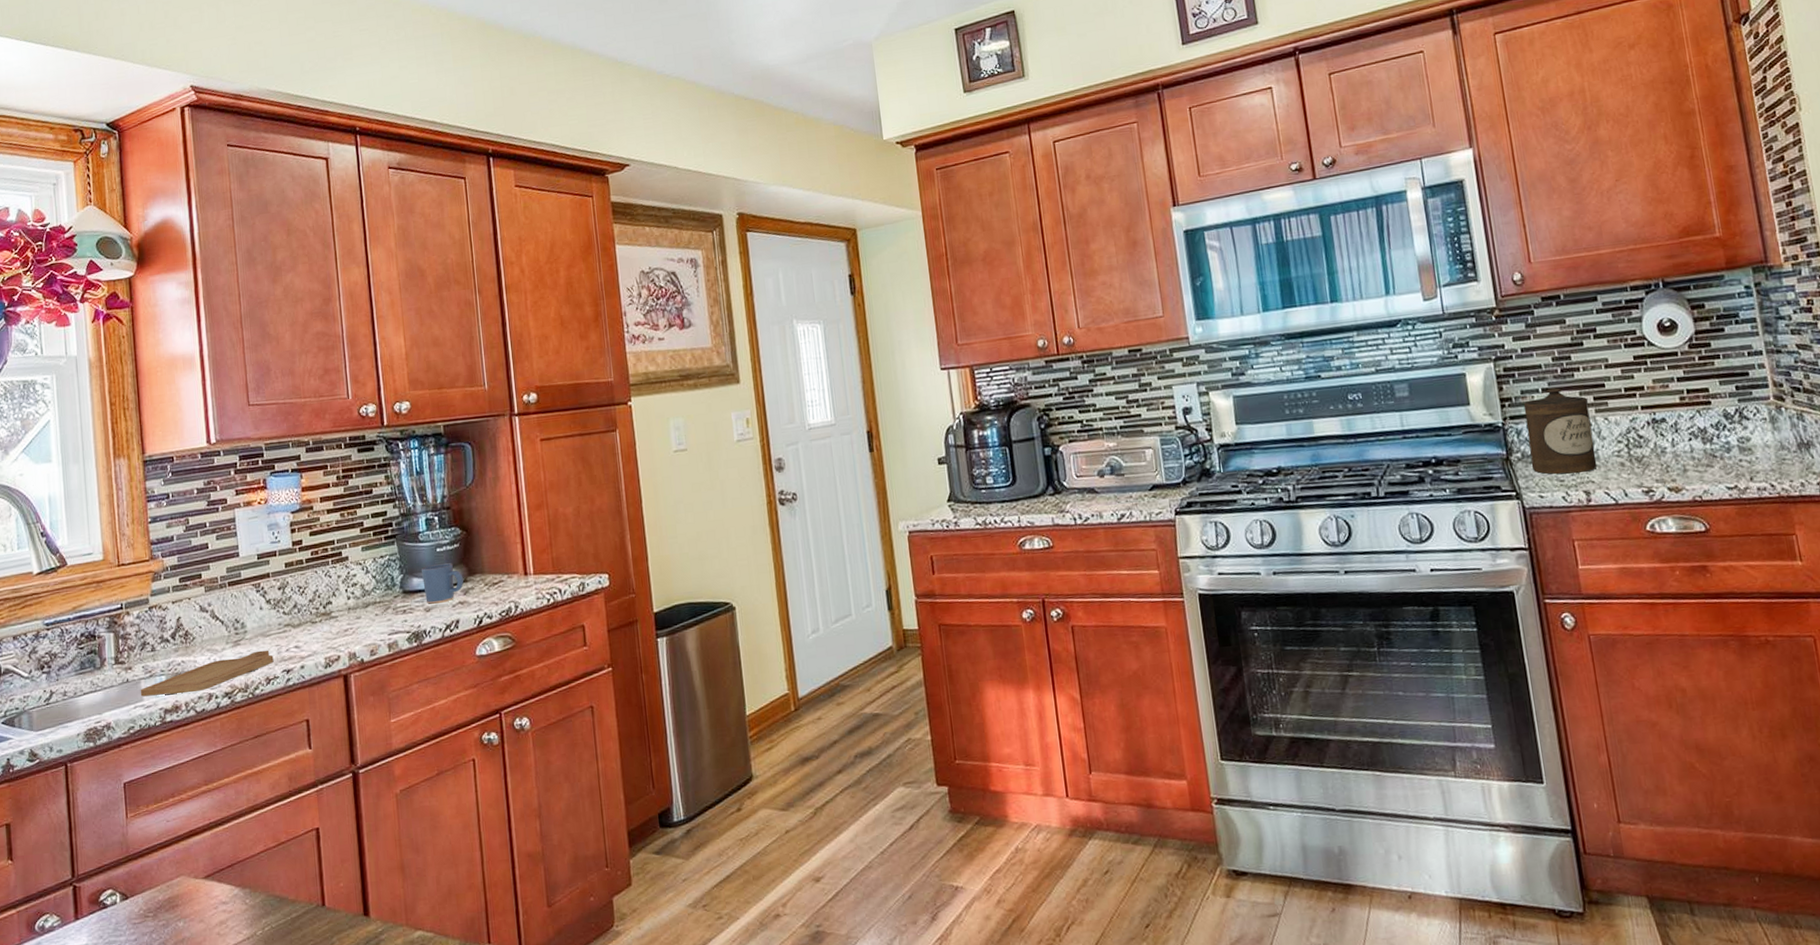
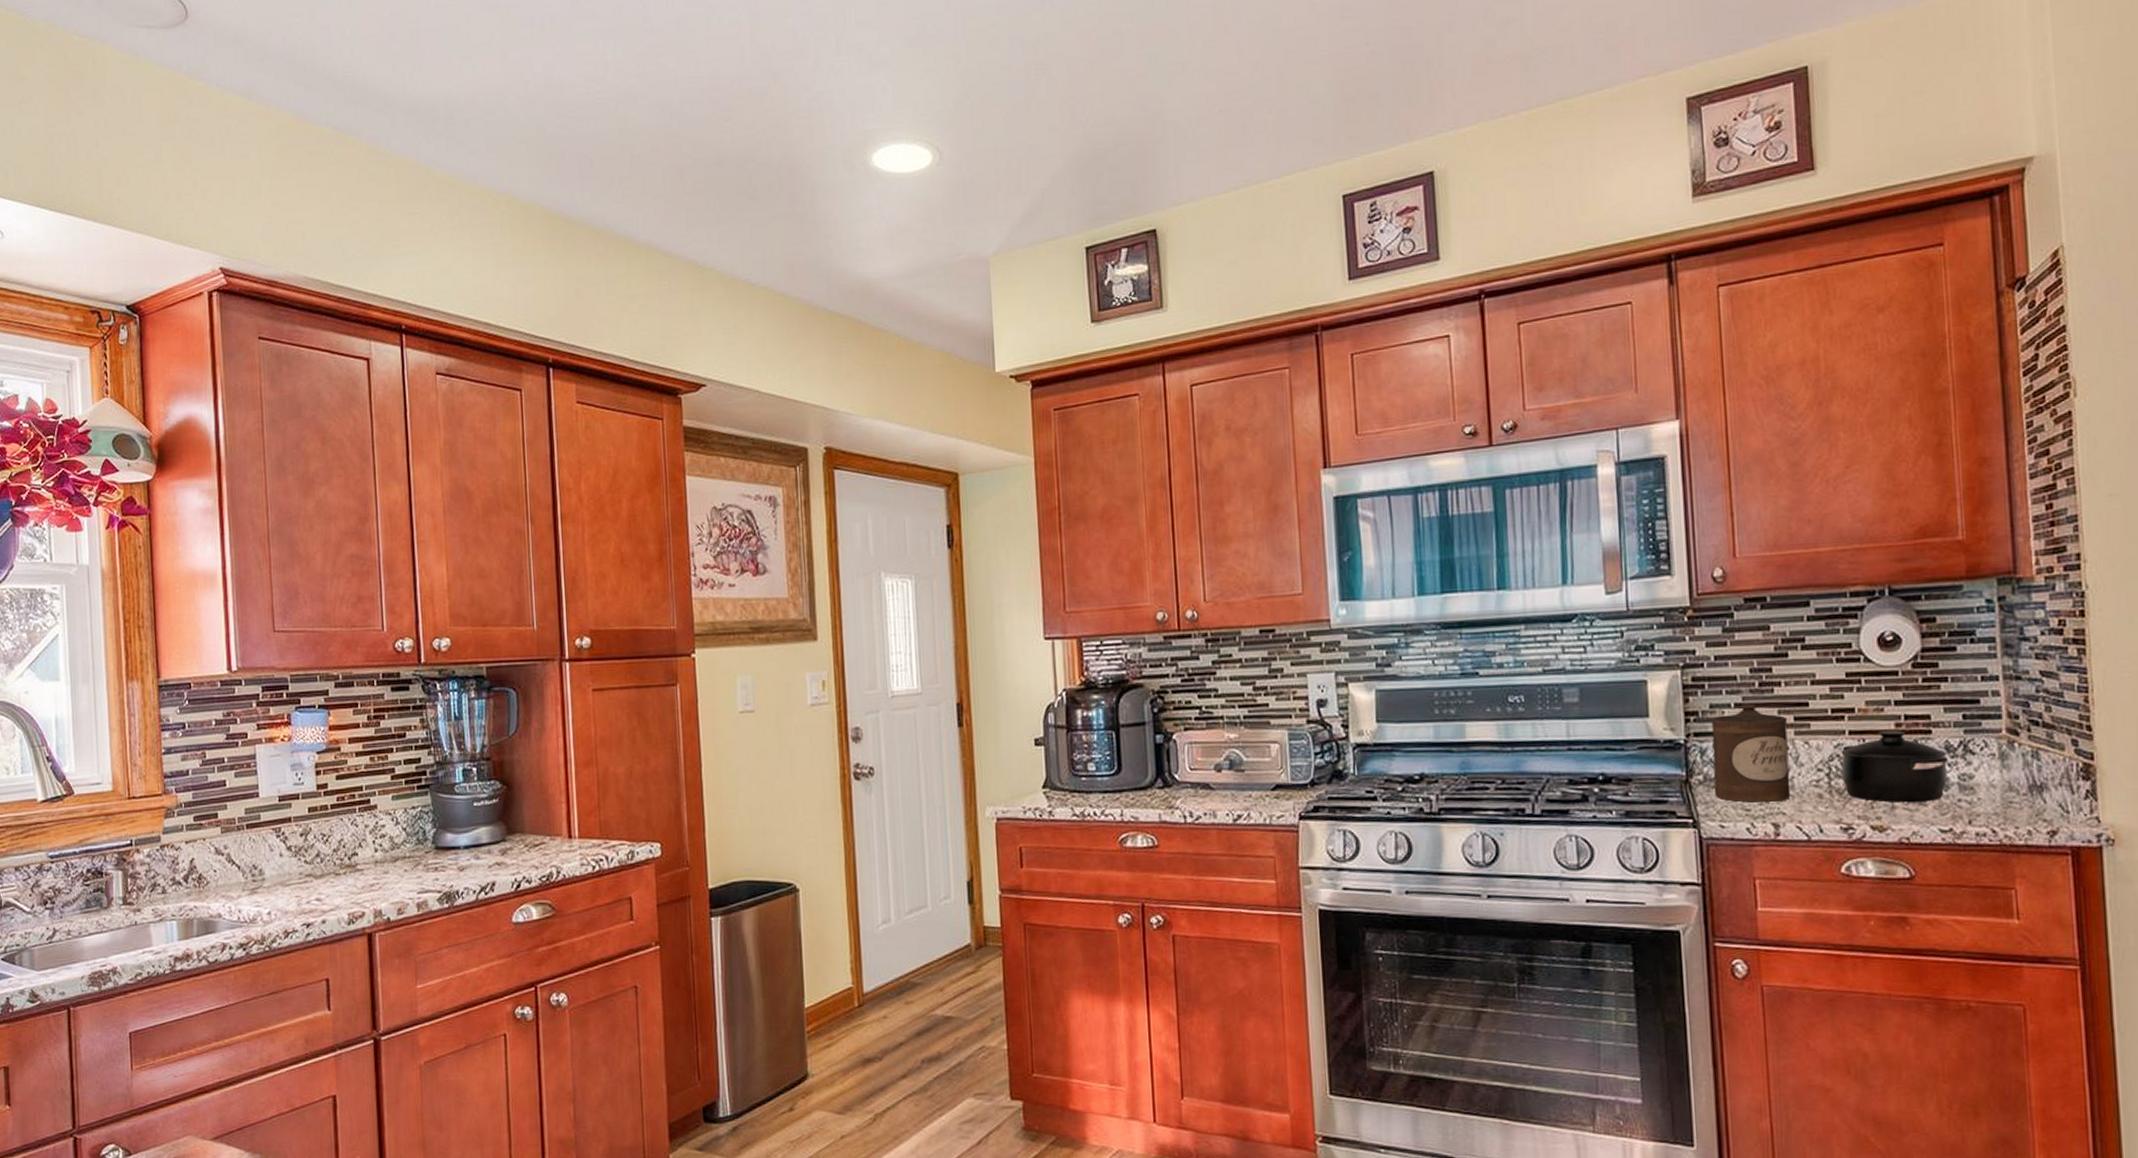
chopping board: present [140,650,274,697] -> none [149,900,293,942]
mug: present [421,563,464,604] -> none [455,819,502,863]
saucepan: none [1636,403,1729,466] -> present [1840,730,1948,802]

